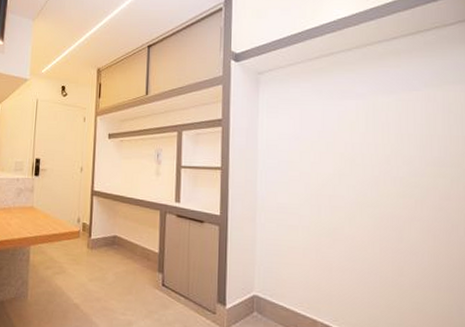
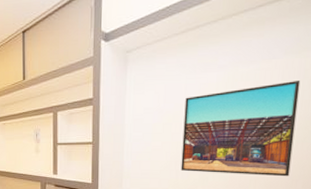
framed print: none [323,114,448,221] -> present [180,81,301,177]

